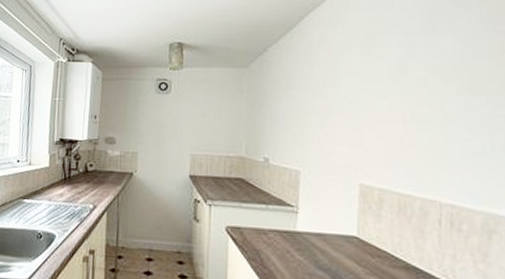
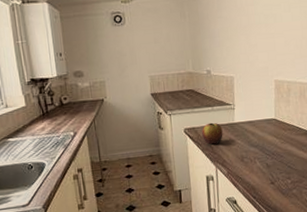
apple: none [250,225,279,255] -> present [202,122,223,145]

